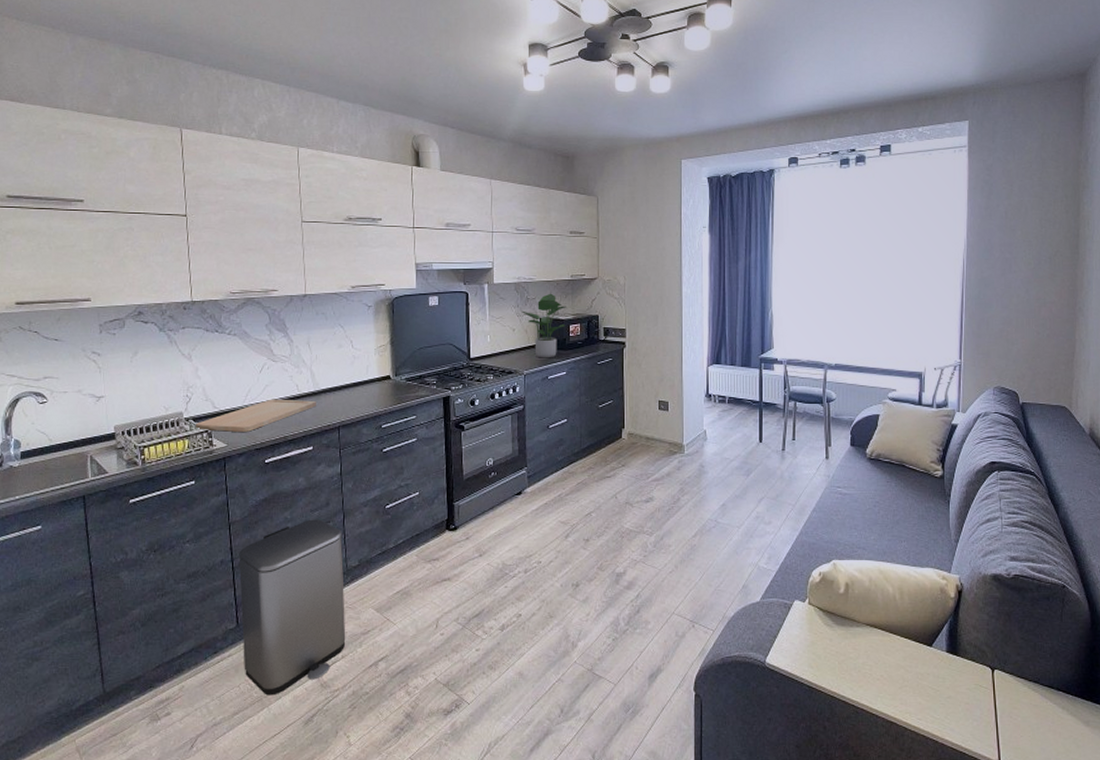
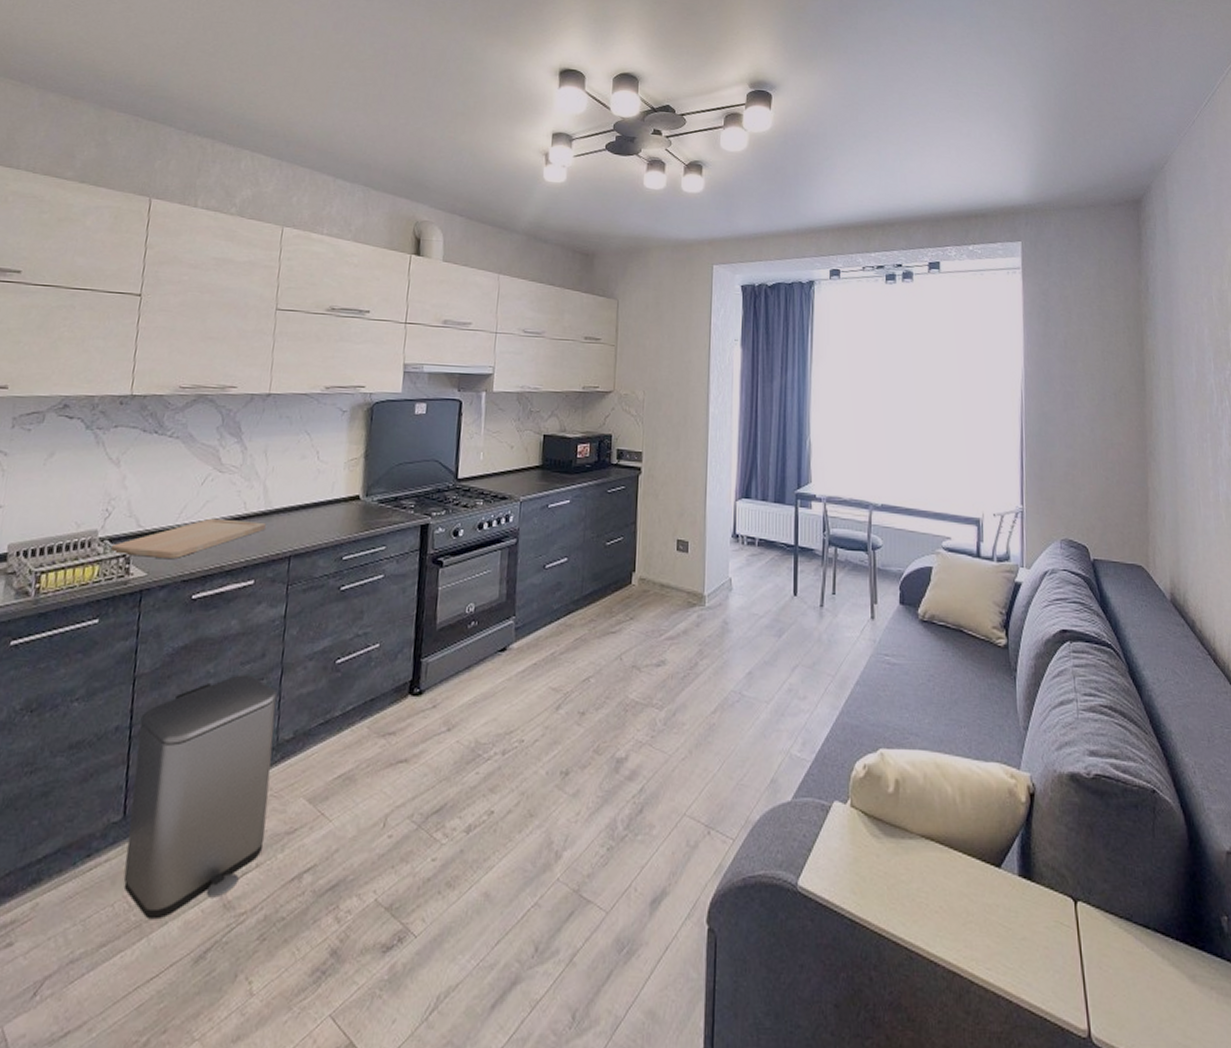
potted plant: present [521,293,568,358] -> none [522,406,577,483]

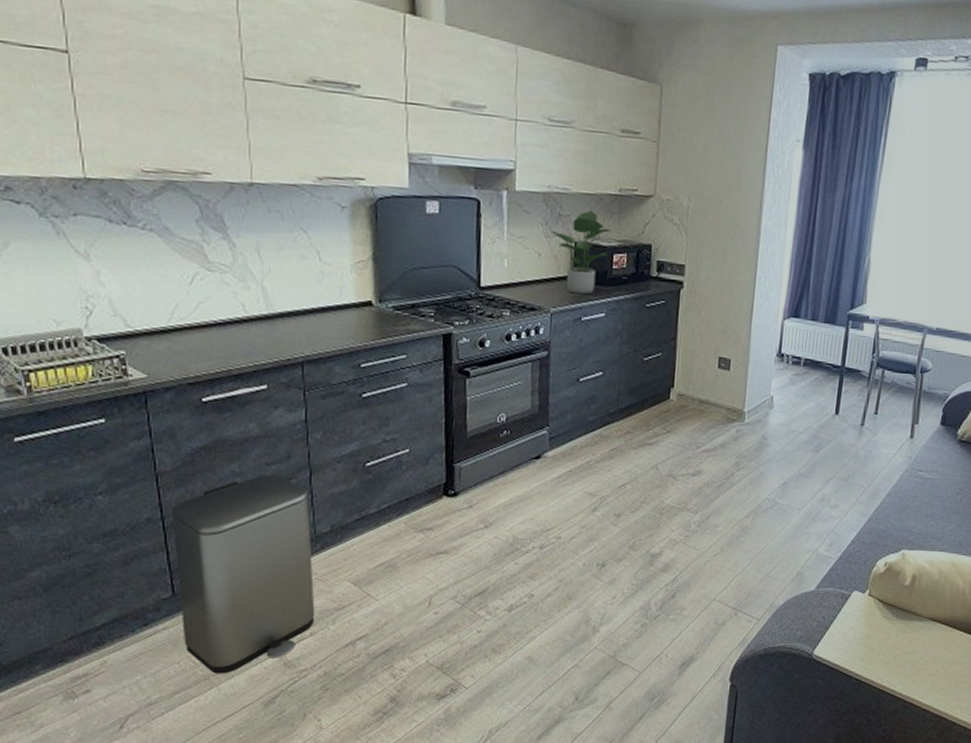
cutting board: present [111,518,266,558] -> none [102,320,271,361]
potted plant: none [522,406,577,483] -> present [550,210,612,295]

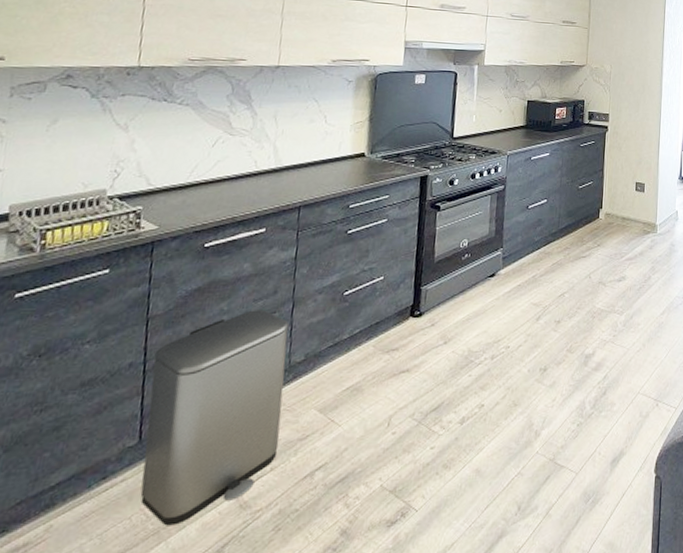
potted plant: present [550,210,612,295] -> none [509,77,555,140]

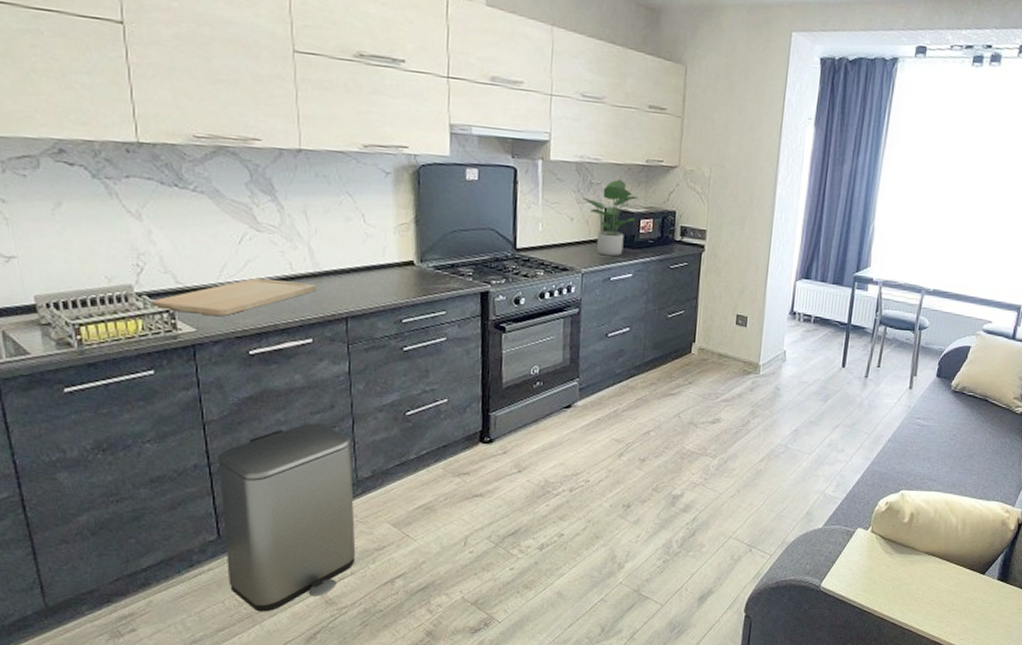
cutting board: none [121,176,276,212] -> present [152,277,316,316]
potted plant: none [509,77,555,140] -> present [582,179,639,257]

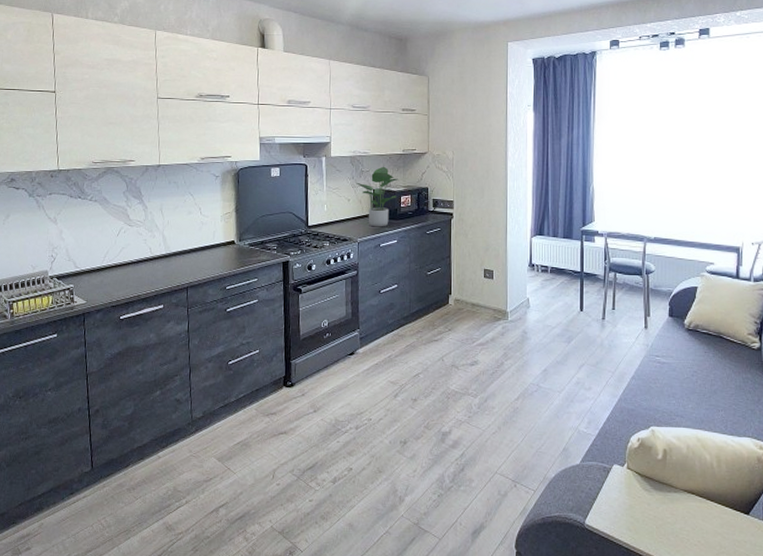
cutting board: present [152,277,316,316] -> none [59,260,167,290]
pedal bin: present [217,423,356,612] -> none [94,372,190,536]

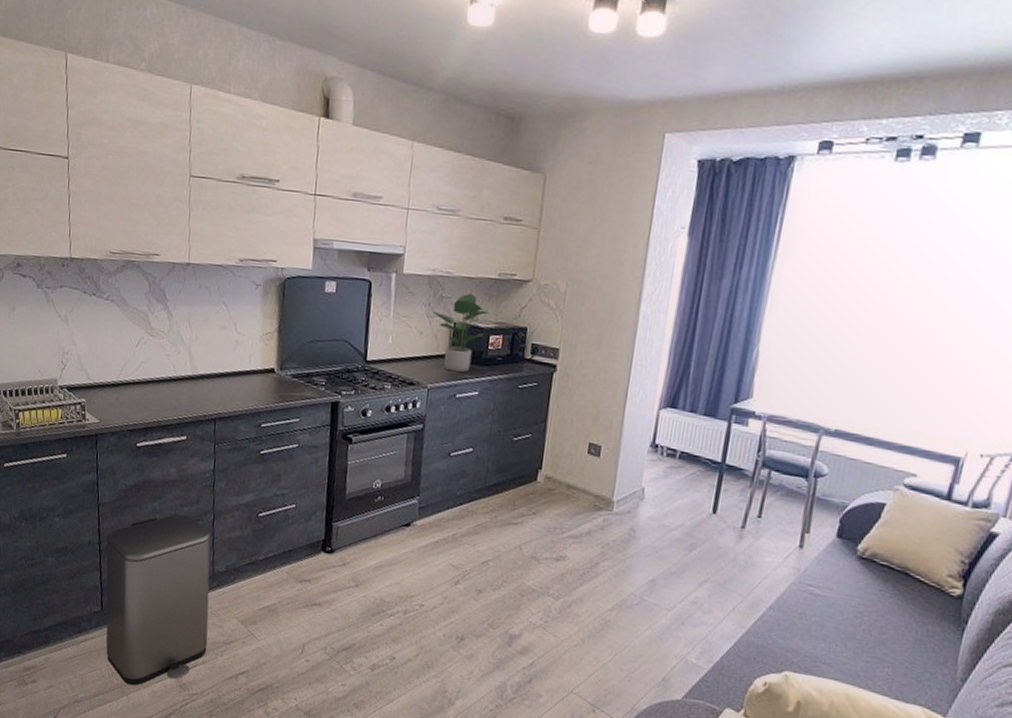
pedal bin: none [94,372,190,536] -> present [106,514,211,686]

